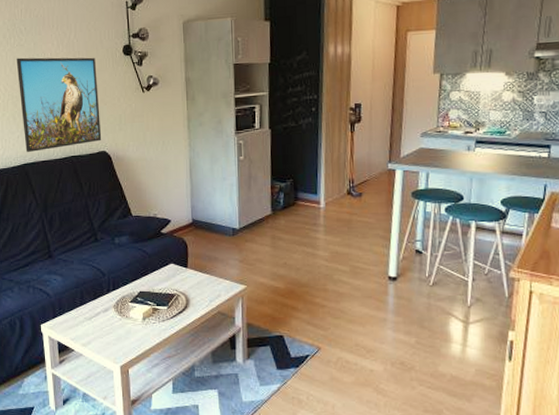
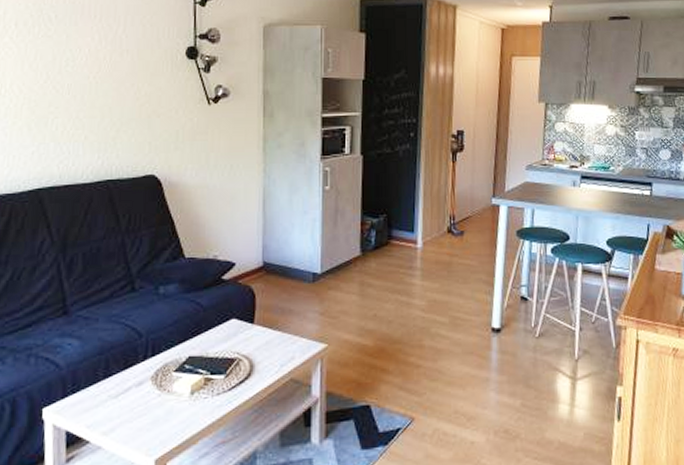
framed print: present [16,57,102,152] -> none [39,52,151,173]

